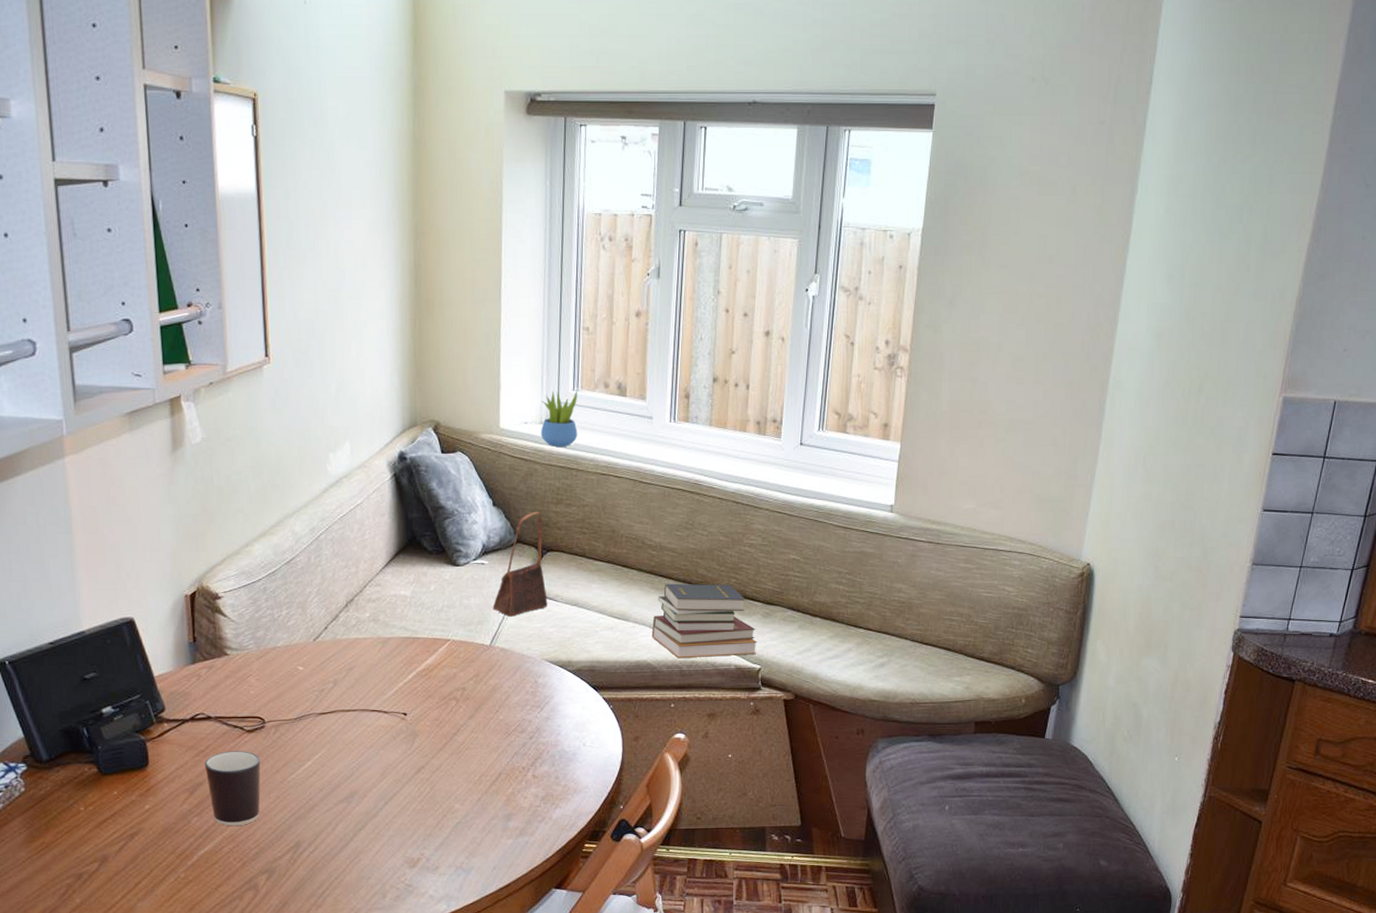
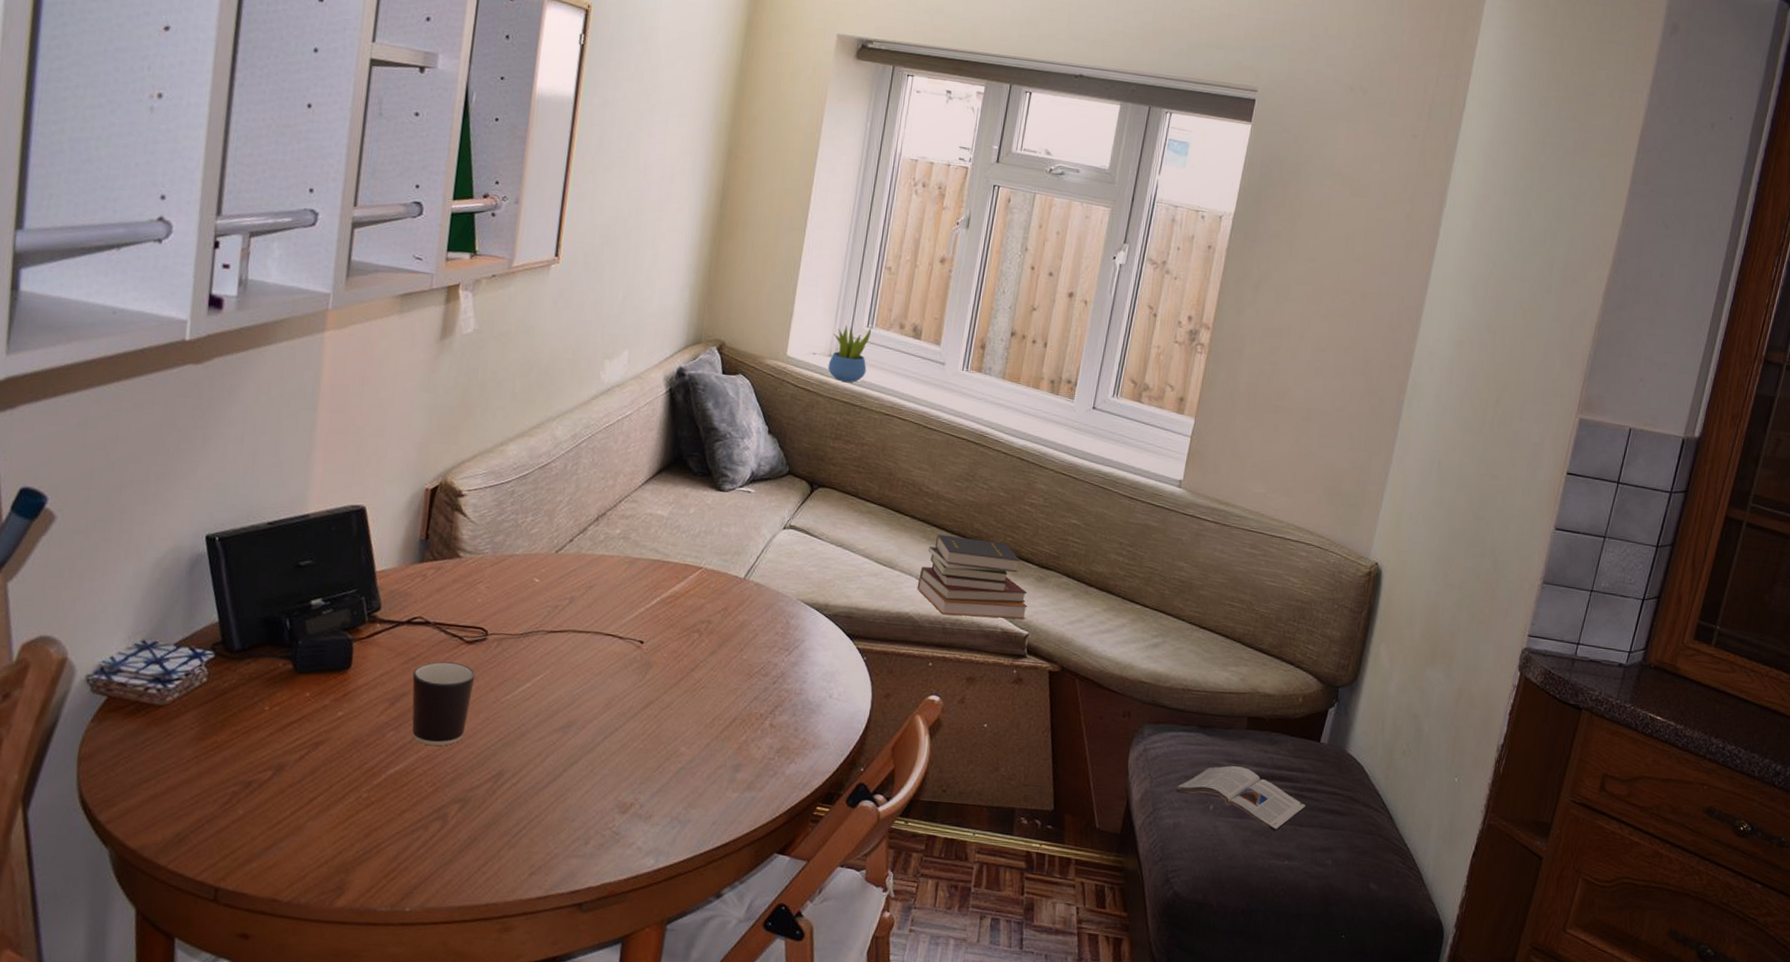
shoulder bag: present [492,512,548,617] -> none [752,444,818,551]
magazine: none [912,768,1036,823] -> present [1176,766,1306,831]

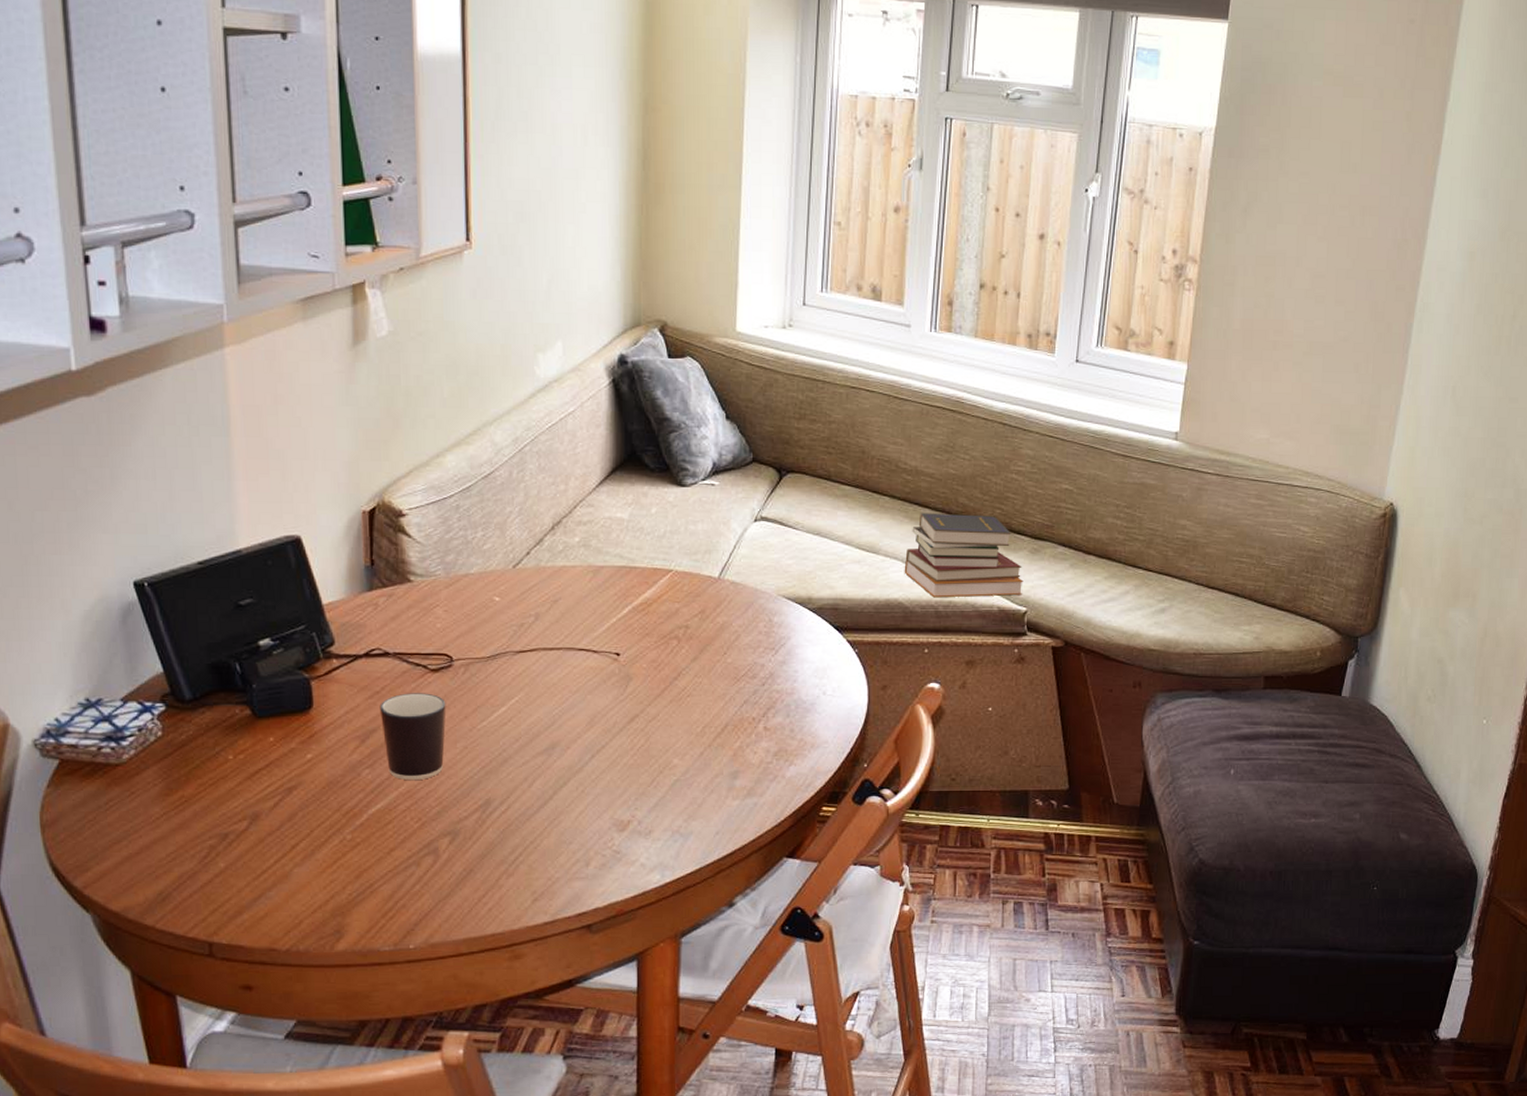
succulent plant: present [827,324,872,382] -> none [783,291,827,355]
magazine: present [1176,766,1306,831] -> none [1194,728,1330,790]

